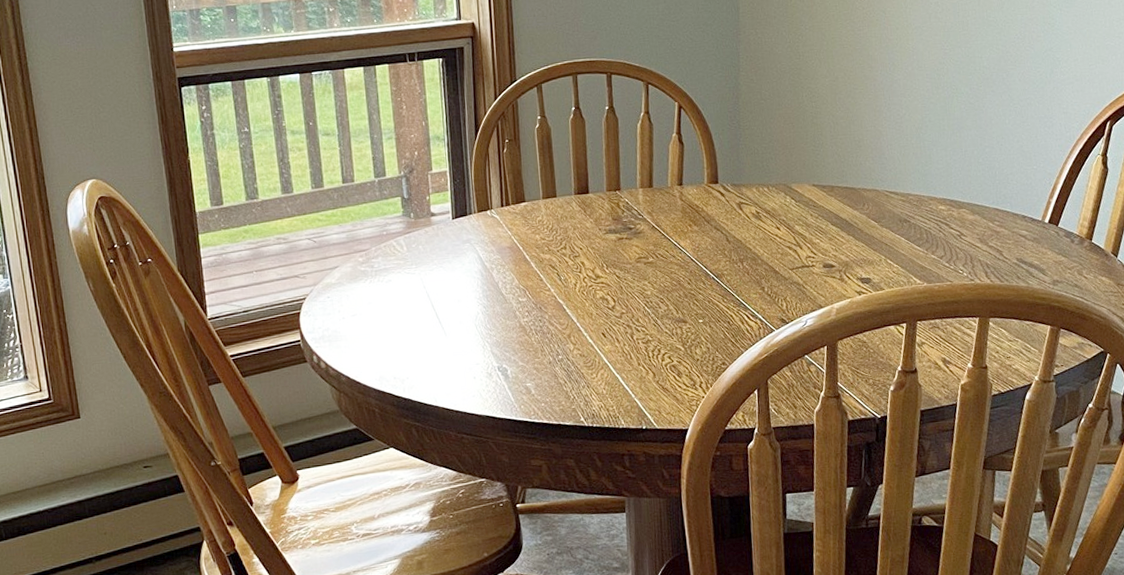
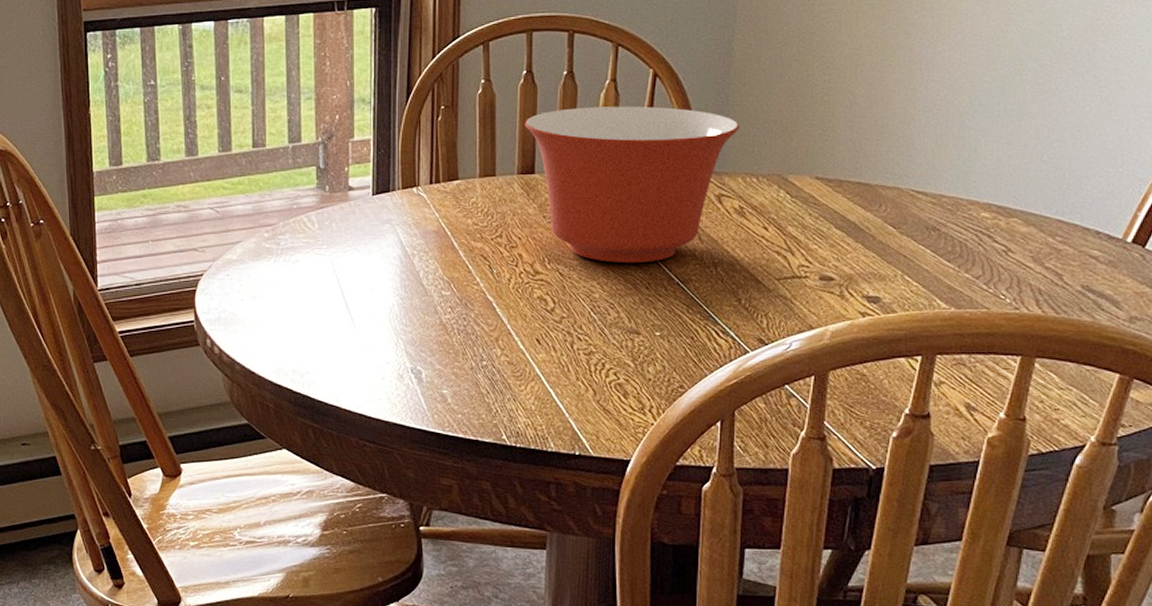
mixing bowl: none [577,133,750,265] -> present [525,106,739,264]

